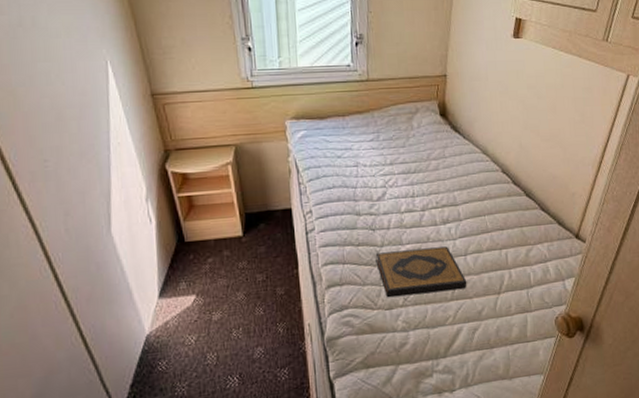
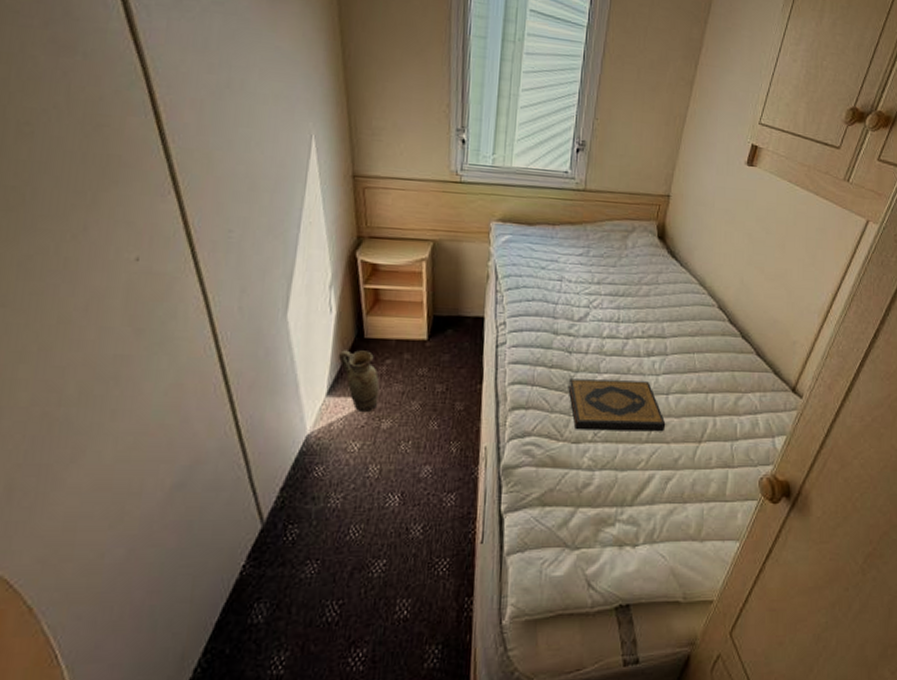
ceramic jug: none [163,253,207,309] -> present [338,350,380,413]

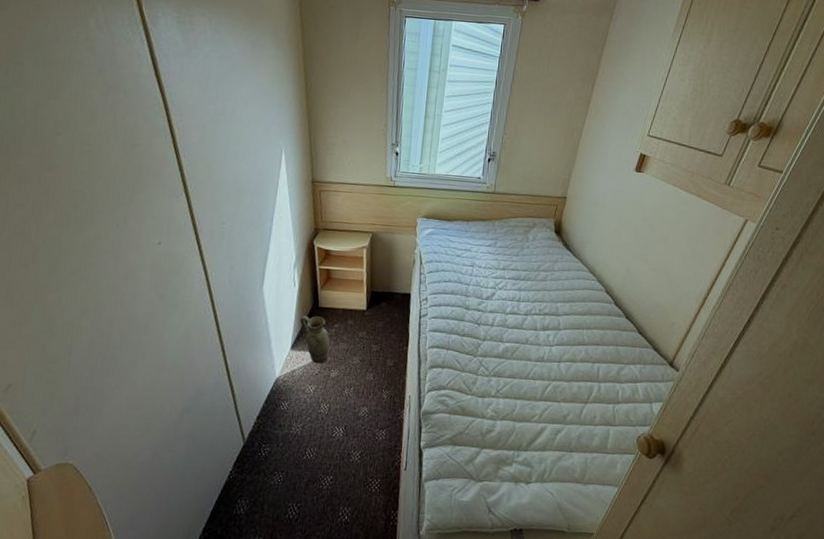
hardback book: present [568,379,666,432] -> none [476,345,557,393]

